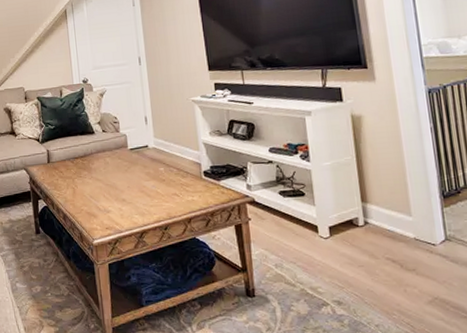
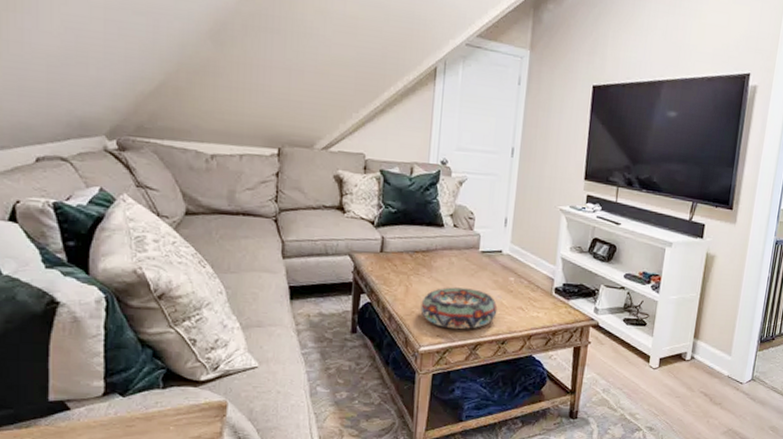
decorative bowl: none [87,182,155,221] -> present [420,287,498,330]

